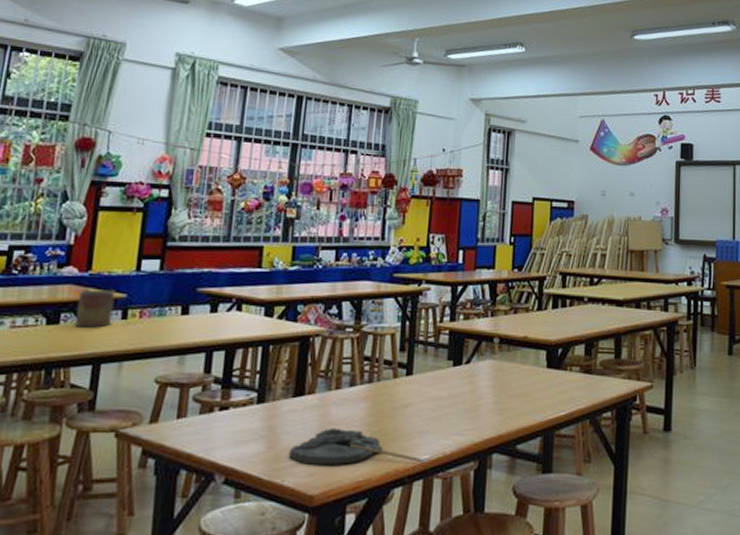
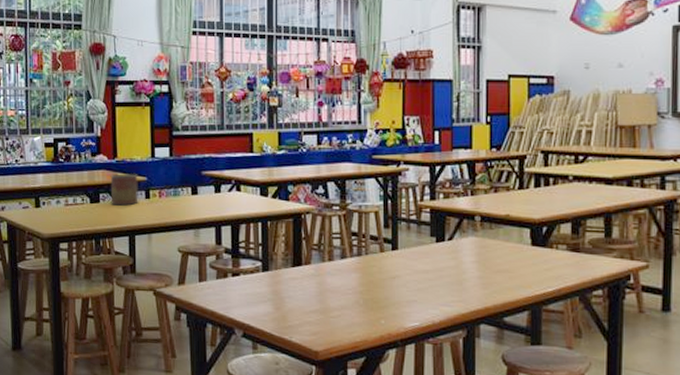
paint palette: present [288,427,428,466] -> none [293,294,418,330]

